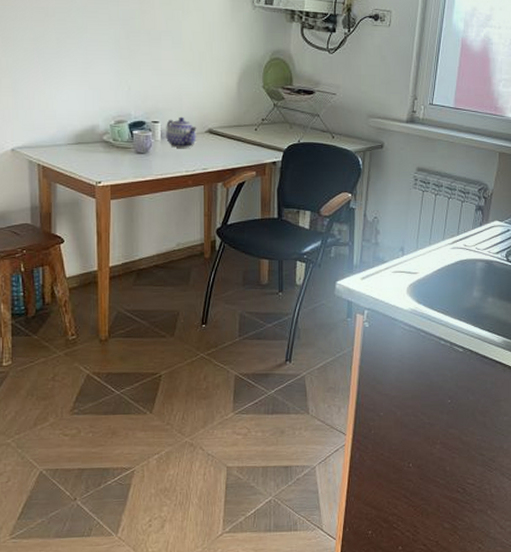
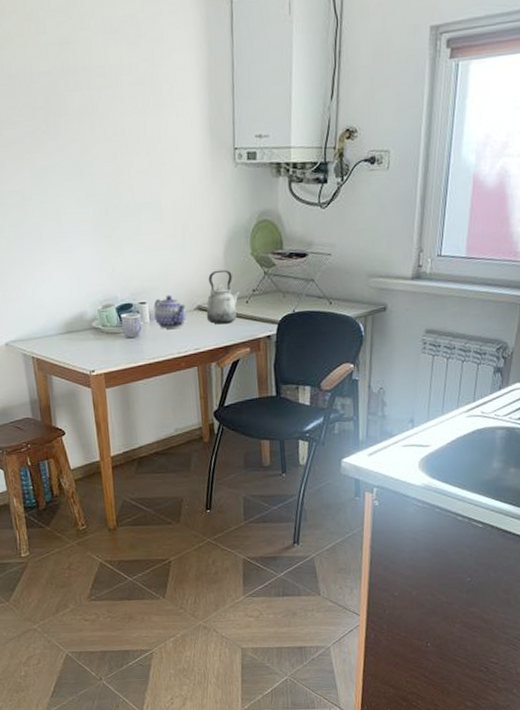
kettle: none [216,98,250,148] -> present [206,269,240,325]

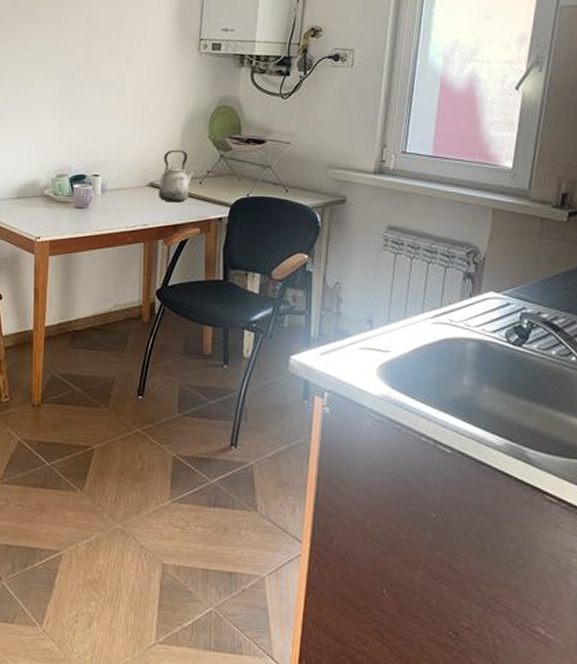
teapot: present [153,294,186,329] -> none [106,169,138,202]

